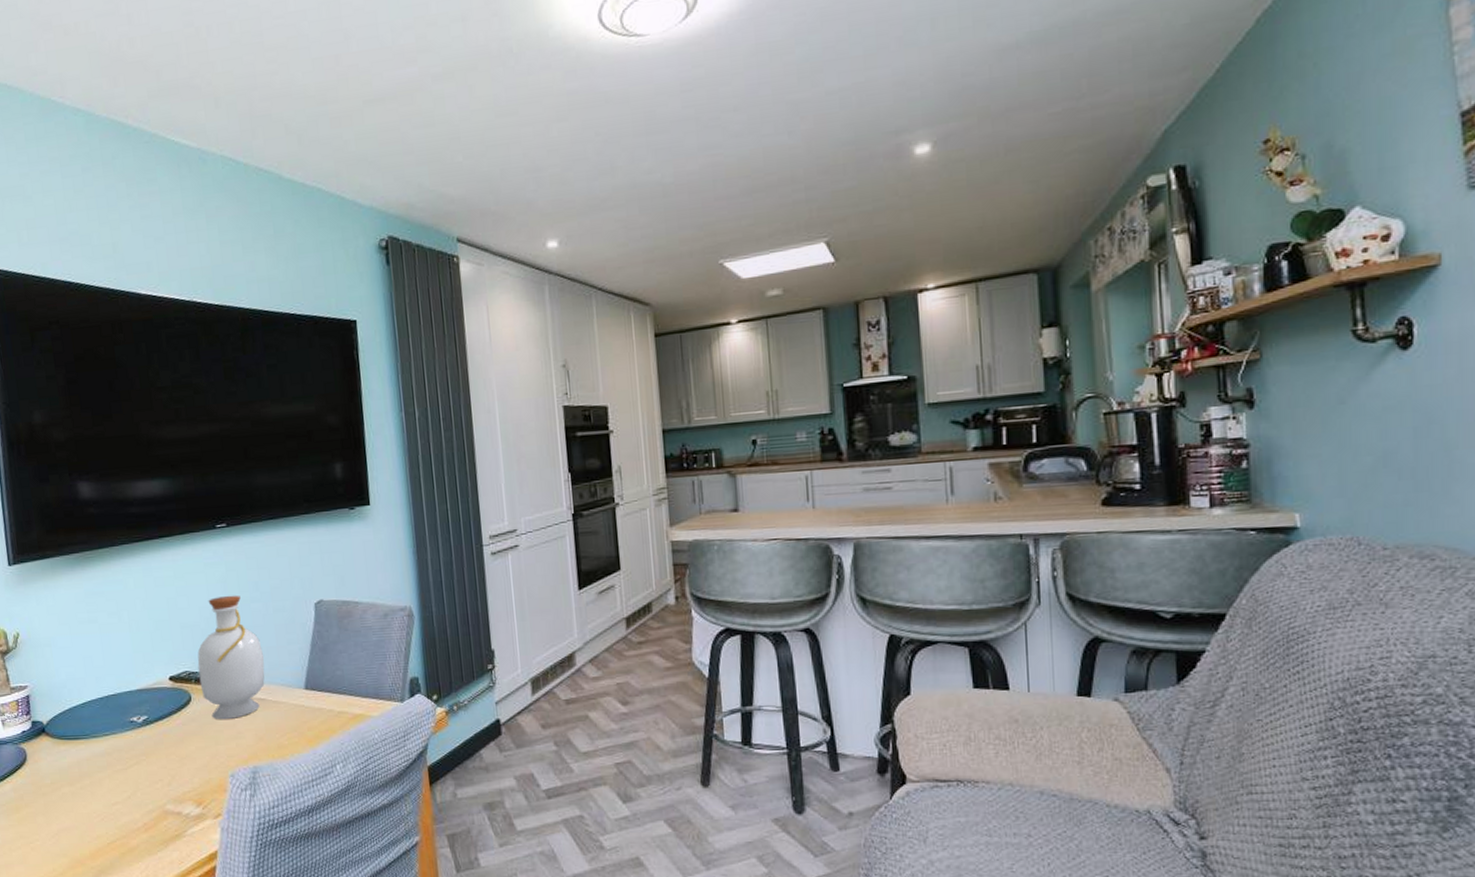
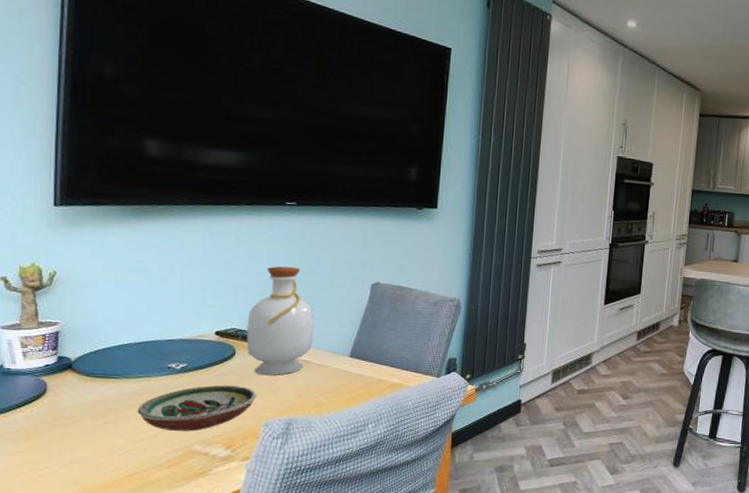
decorative bowl: none [108,734,219,790] -> present [137,385,257,432]

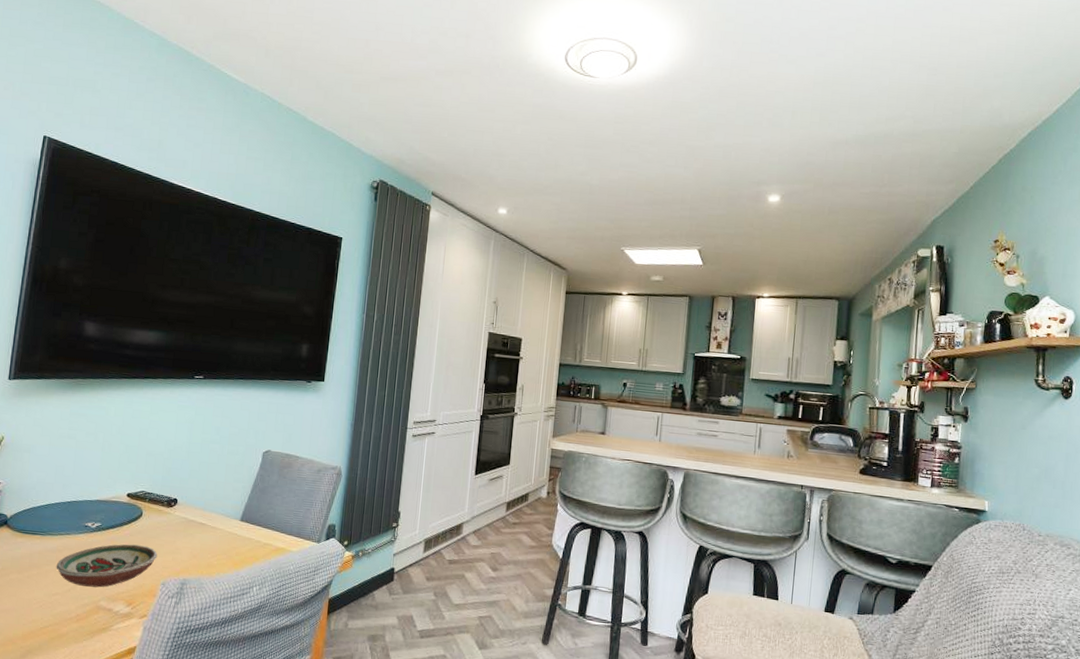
bottle: present [246,266,315,376] -> none [152,434,212,537]

